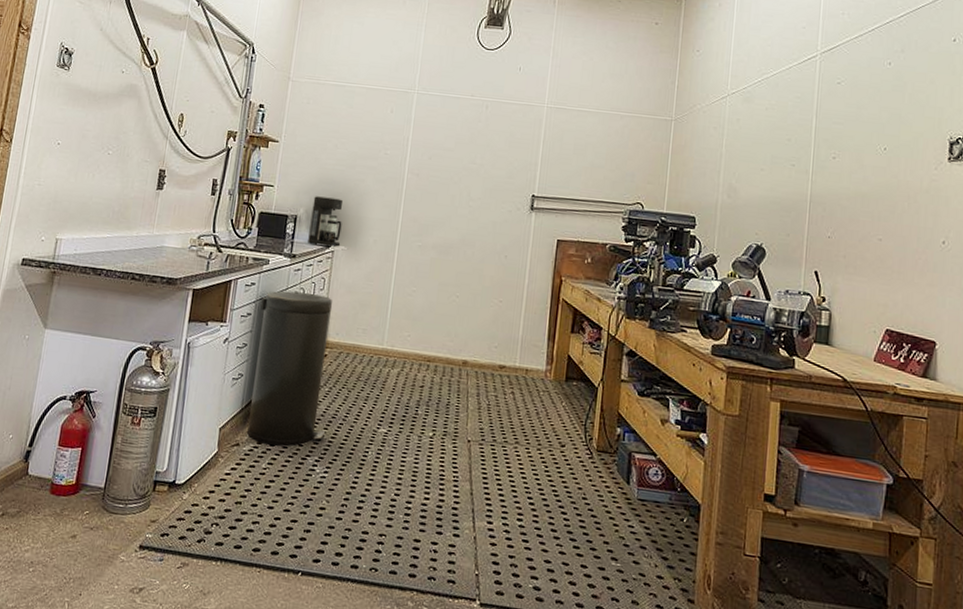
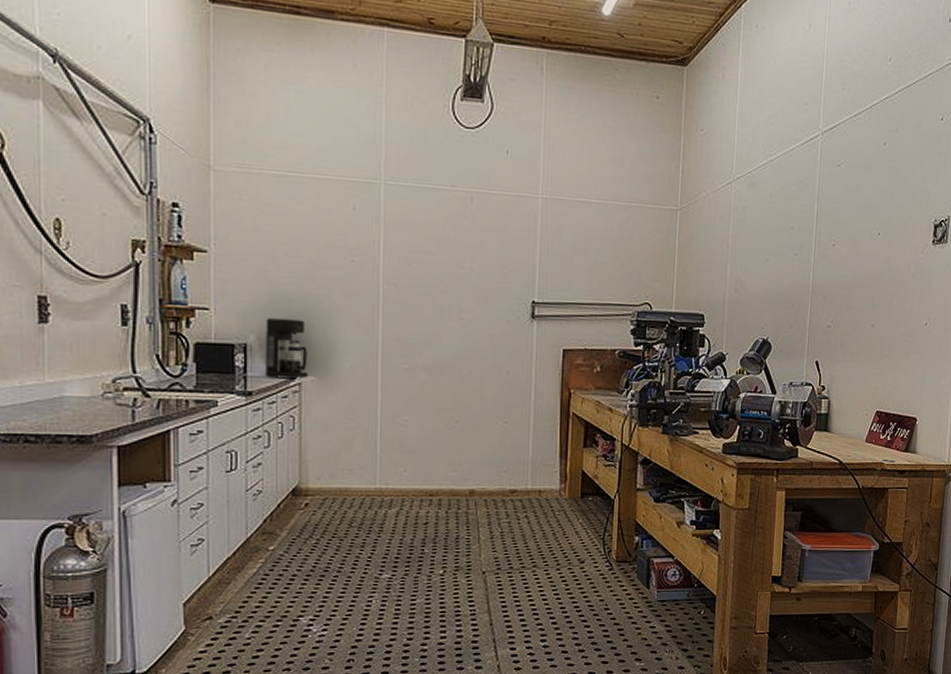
pedal bin: present [247,290,332,446] -> none [214,436,319,612]

